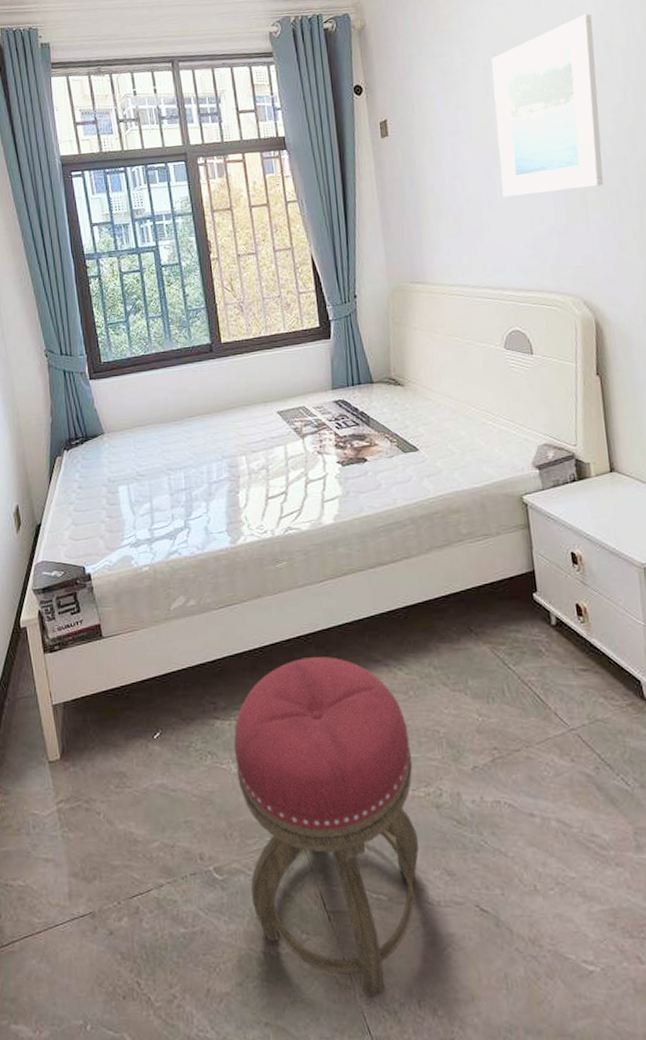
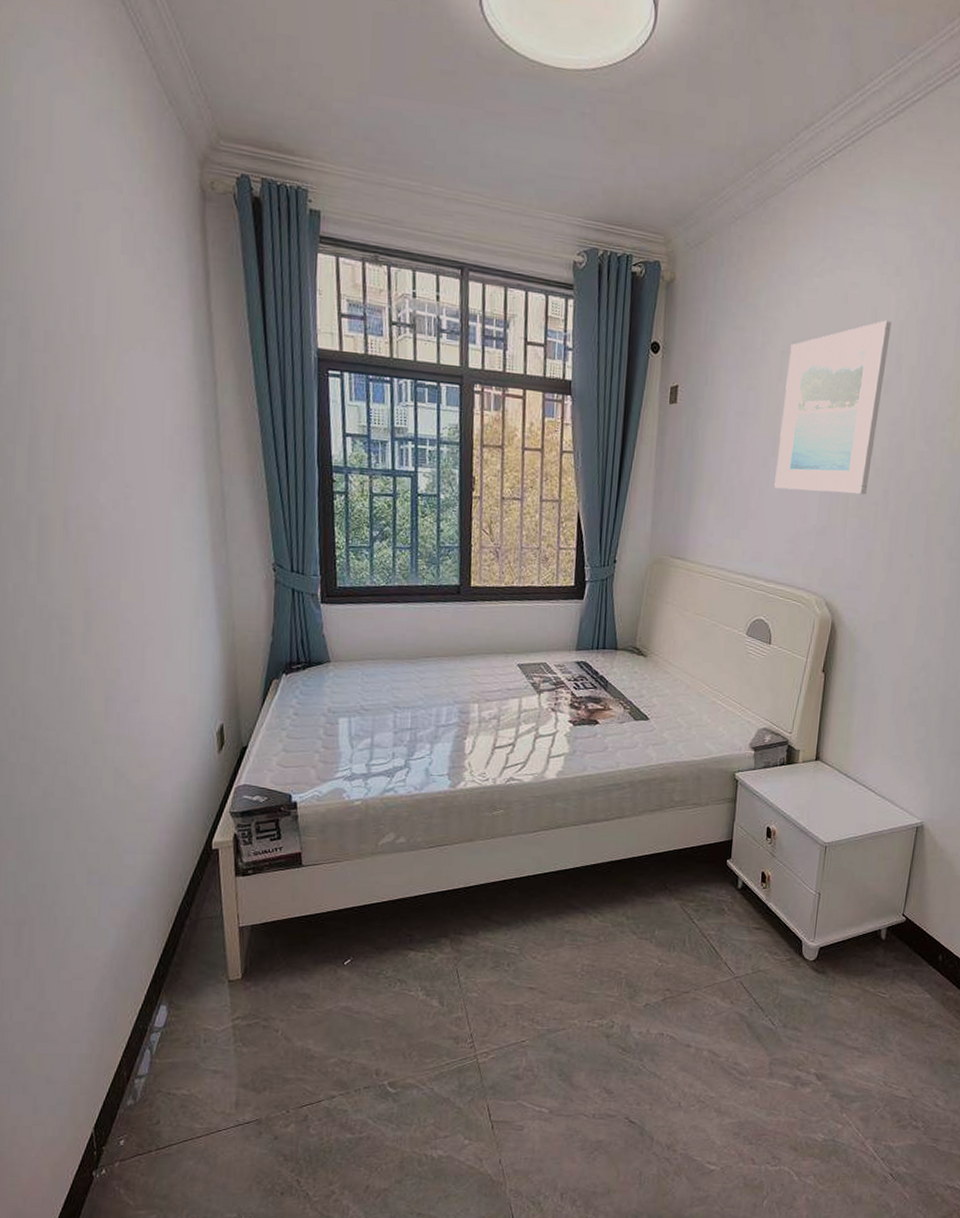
stool: present [234,657,419,999] -> none [421,900,593,1192]

